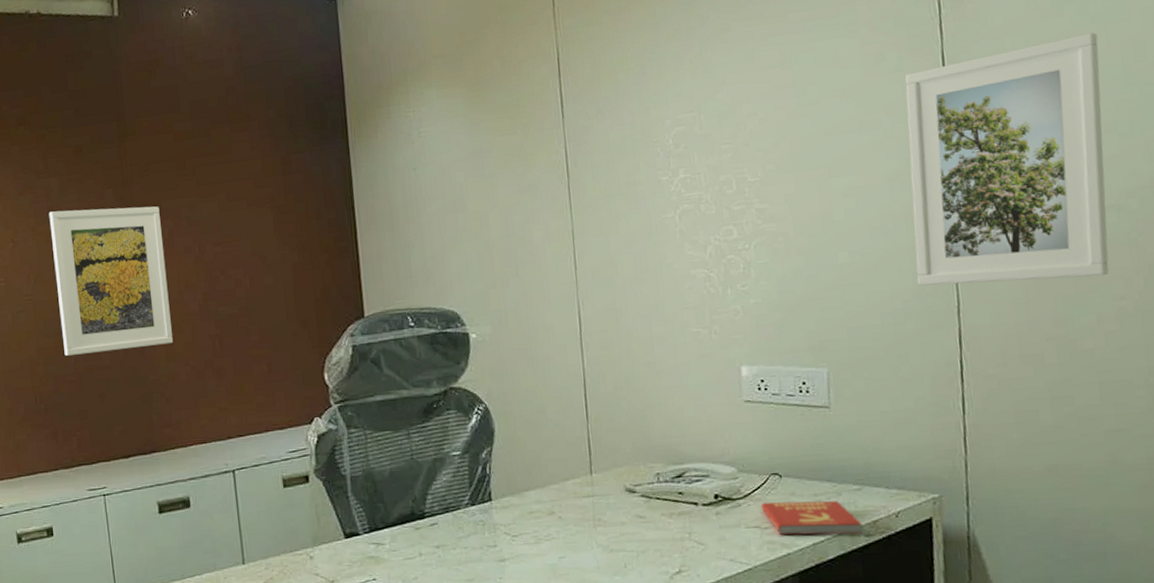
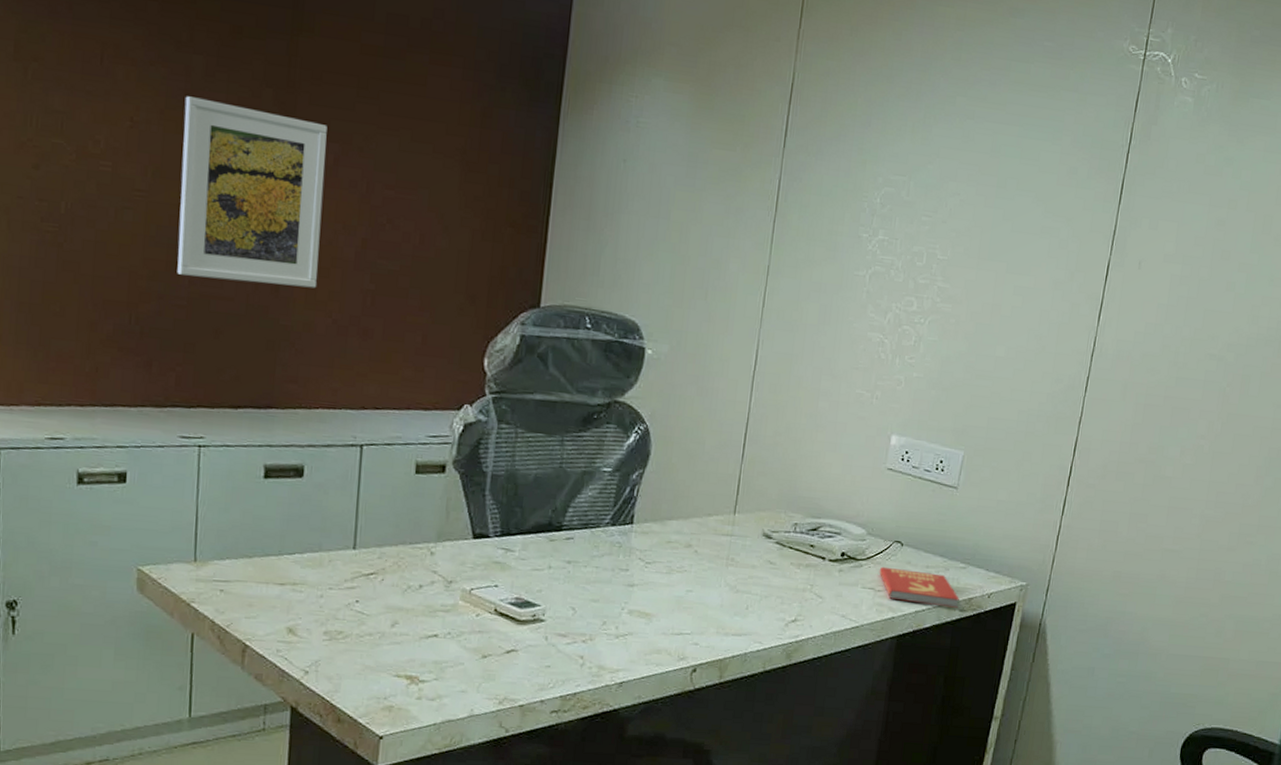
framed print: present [905,32,1110,286] -> none [1053,192,1242,415]

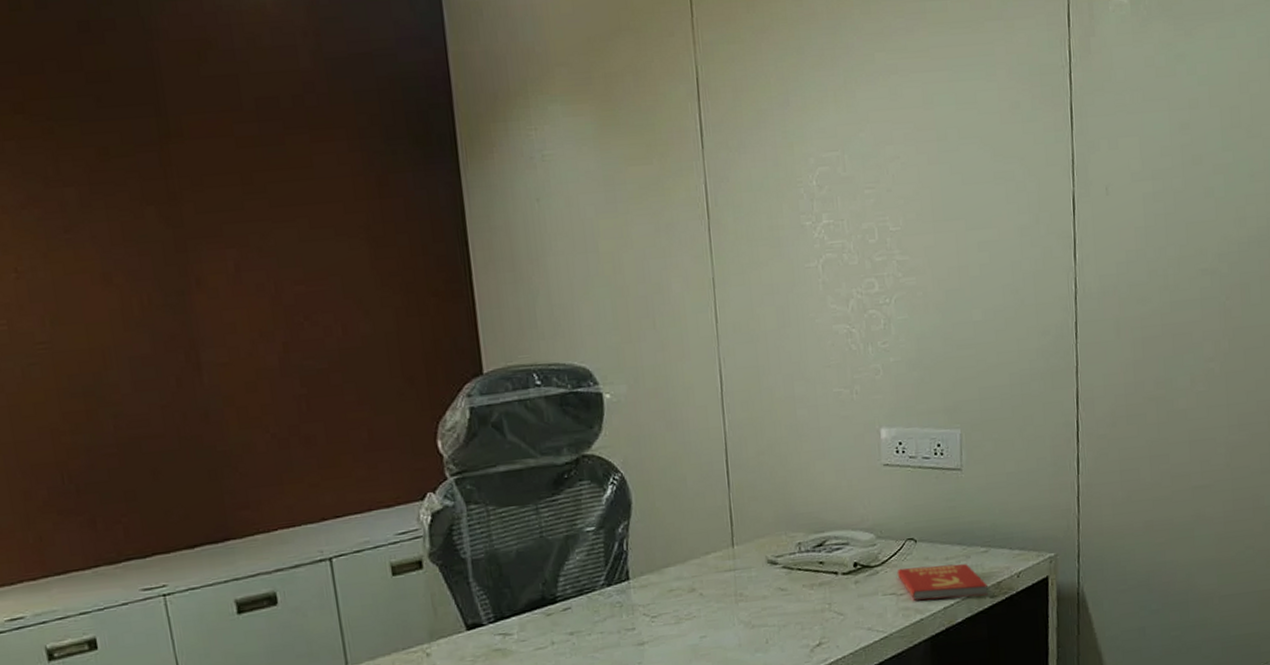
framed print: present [177,96,328,289] -> none [66,231,246,422]

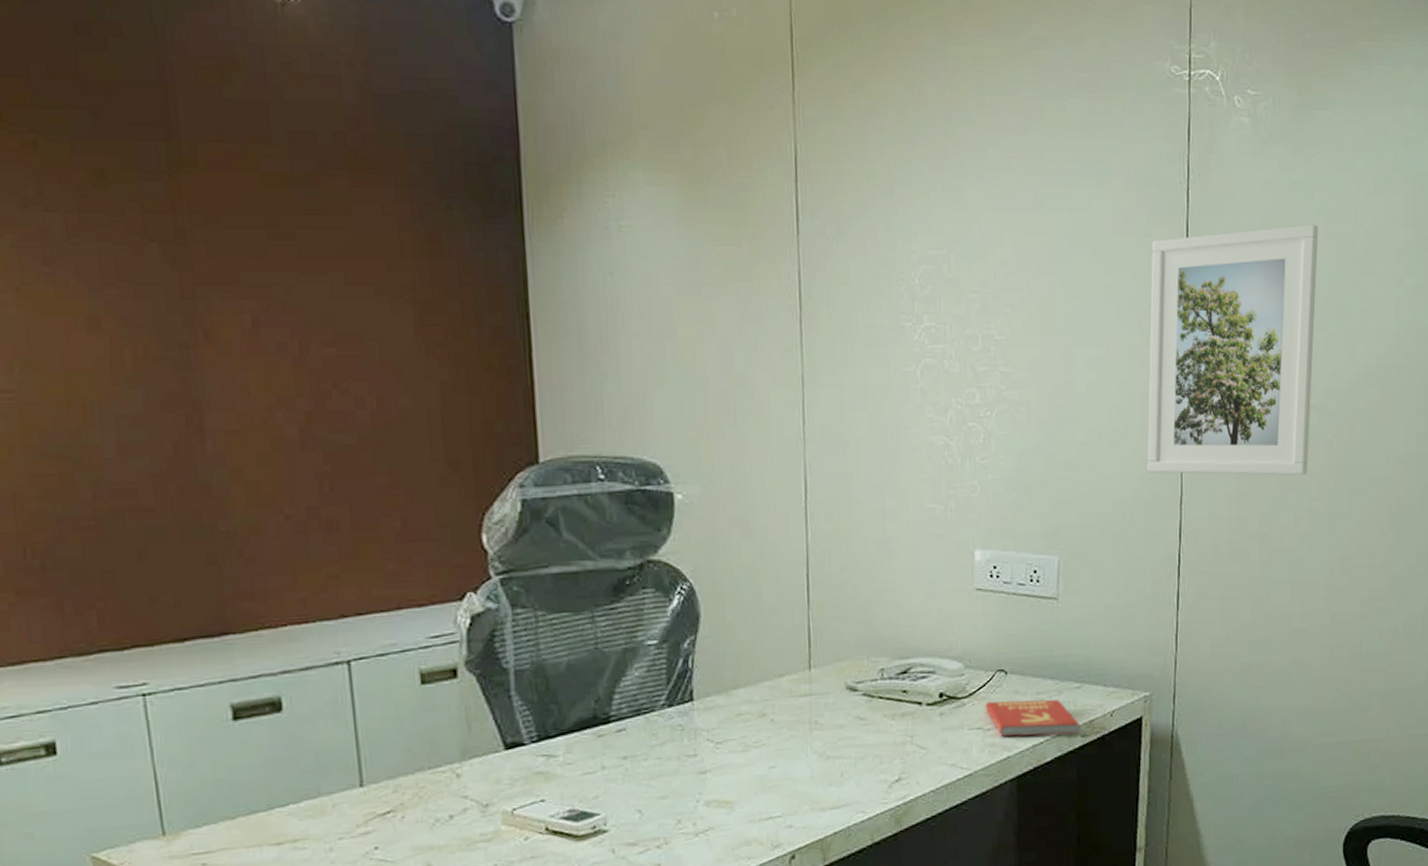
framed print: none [1037,95,1203,346] -> present [1147,225,1319,476]

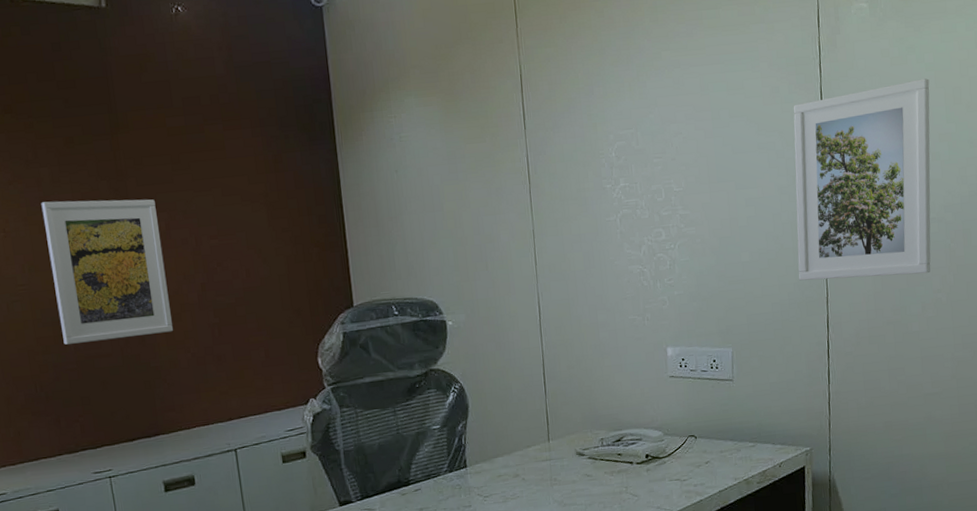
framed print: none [45,266,257,489] -> present [41,199,173,345]
book: present [985,699,1079,737] -> none [680,455,755,485]

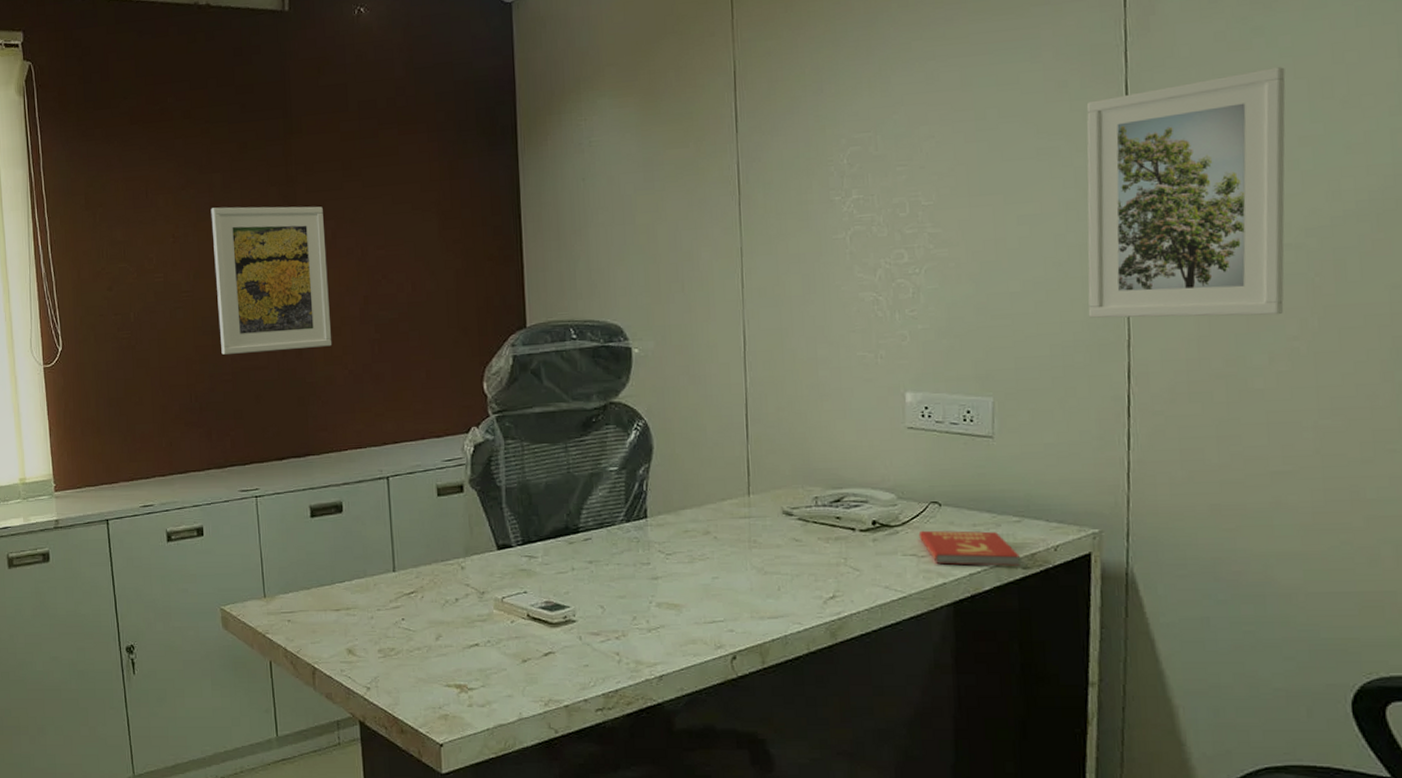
book: none [680,455,755,485] -> present [918,530,1020,566]

